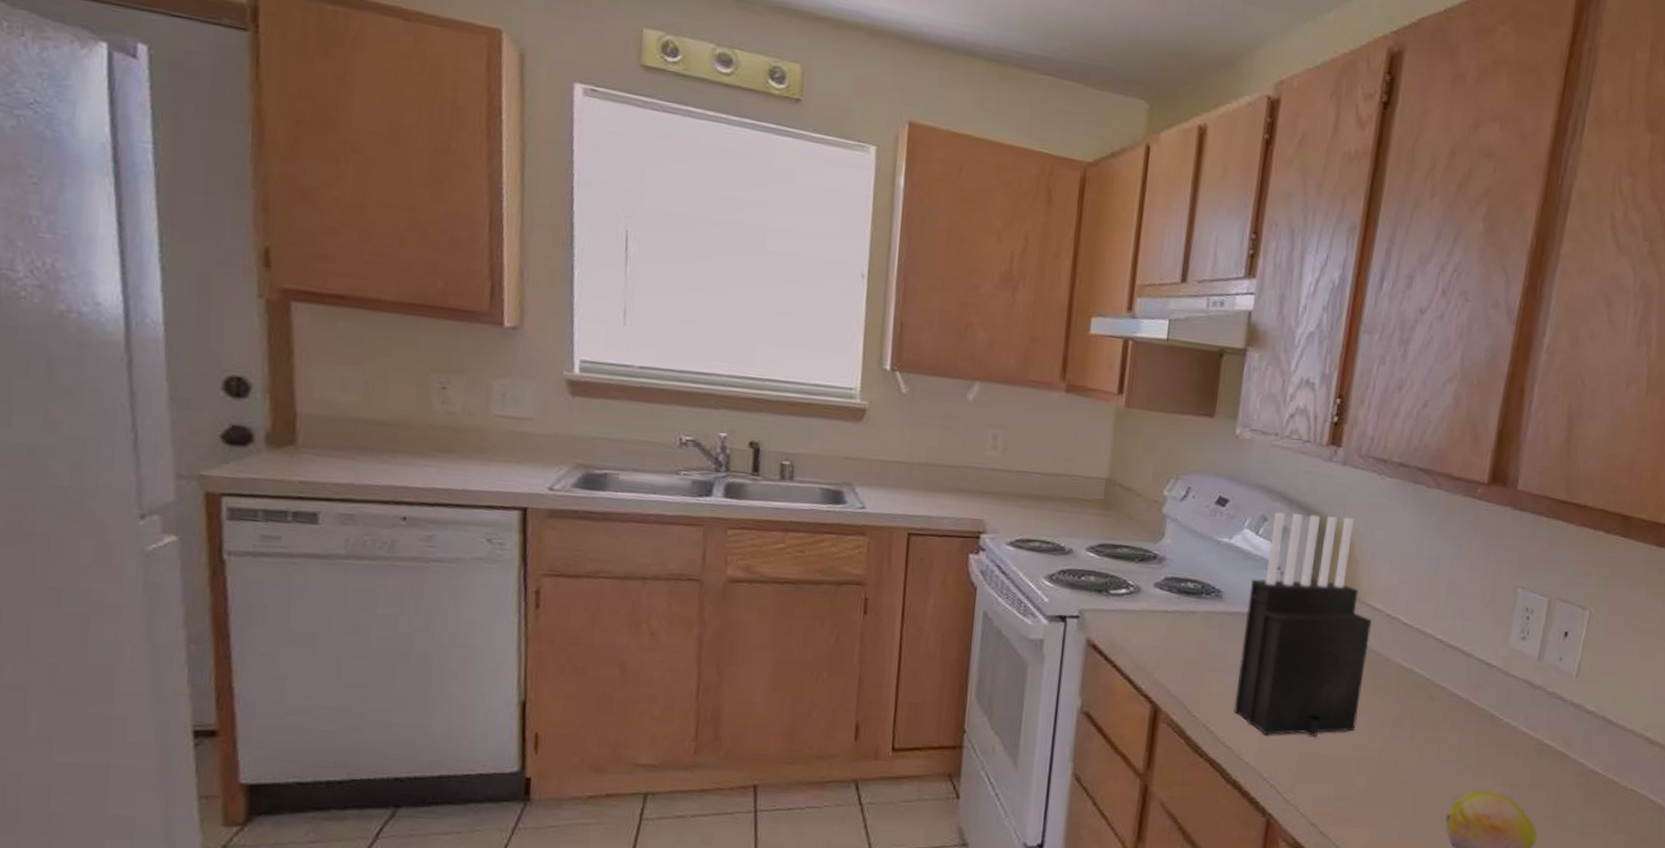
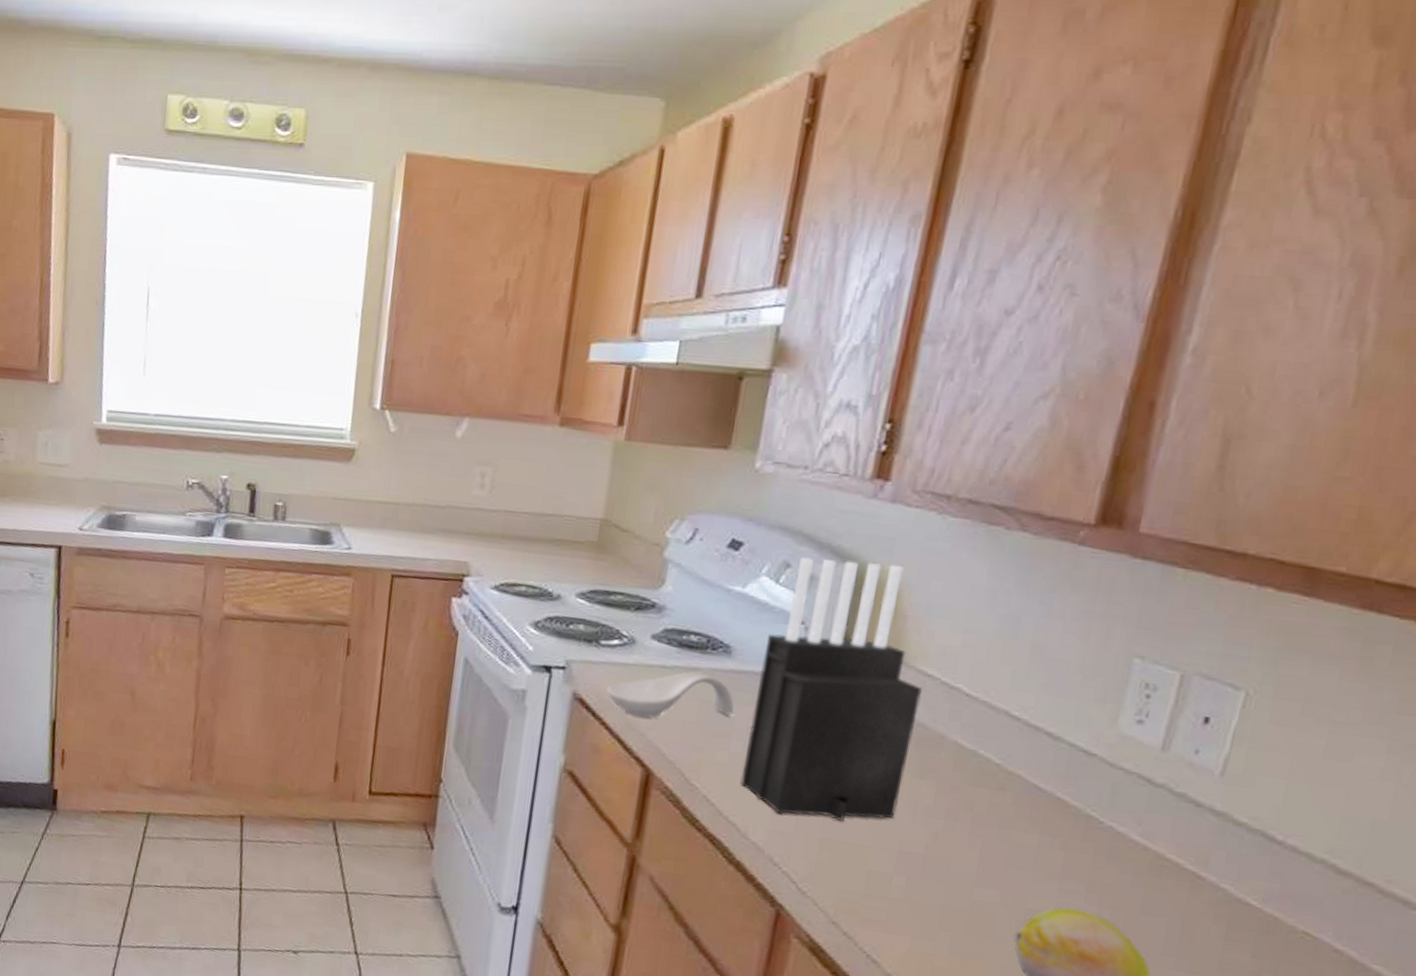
spoon rest: none [1117,614,1227,659] -> present [606,671,734,719]

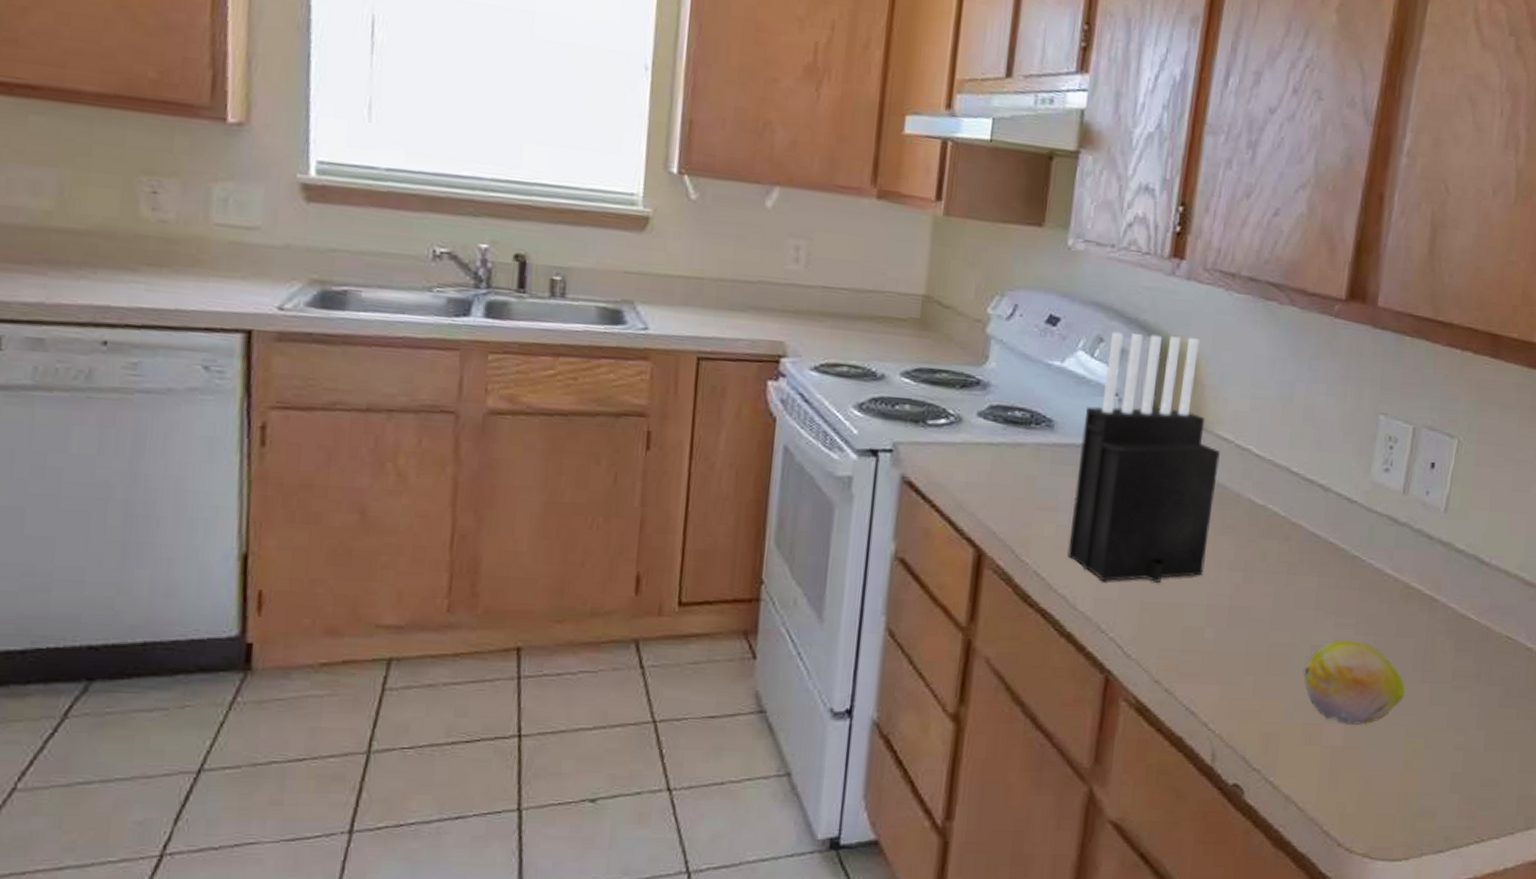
spoon rest: present [606,671,734,719] -> none [935,446,1059,498]

